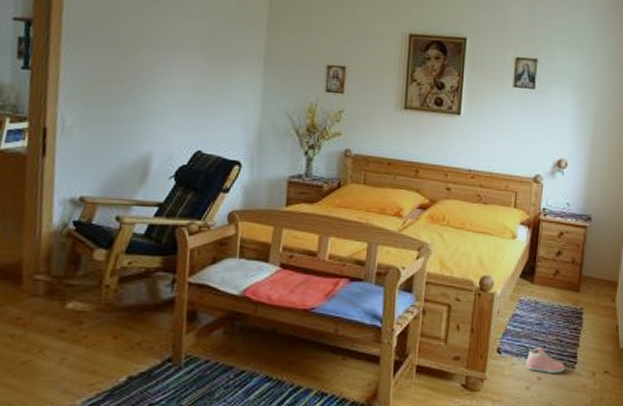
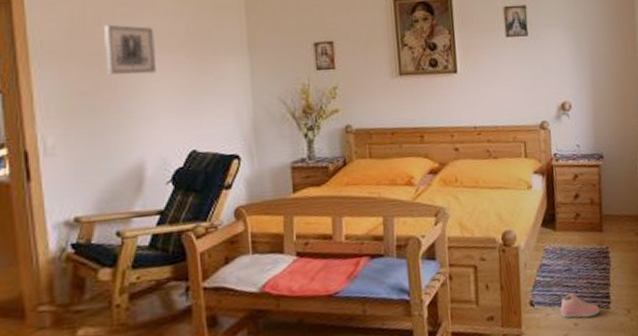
wall art: none [129,19,179,72] -> present [104,24,157,75]

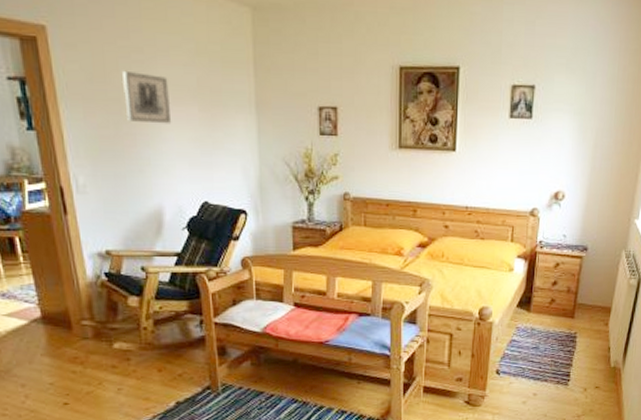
sneaker: present [560,293,601,318] -> none [523,368,559,390]

